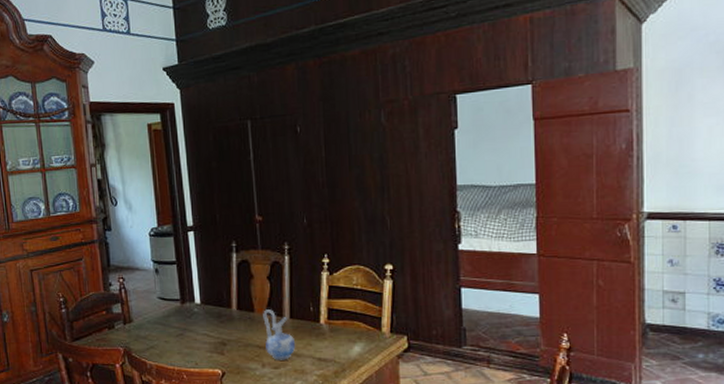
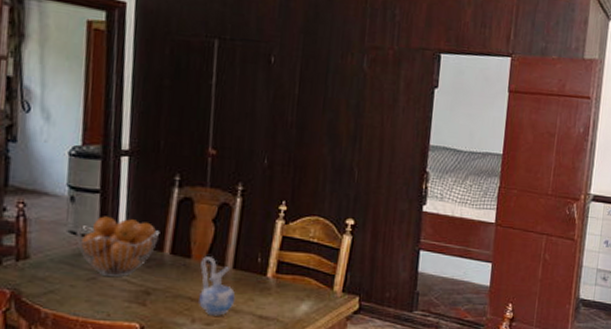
fruit basket: none [163,282,227,333] -> present [75,216,160,278]

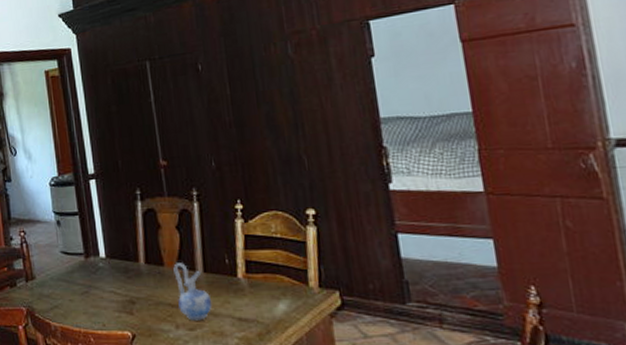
fruit basket: present [75,216,160,278] -> none [66,235,133,290]

